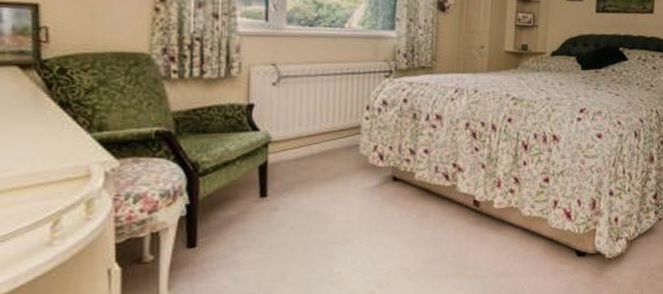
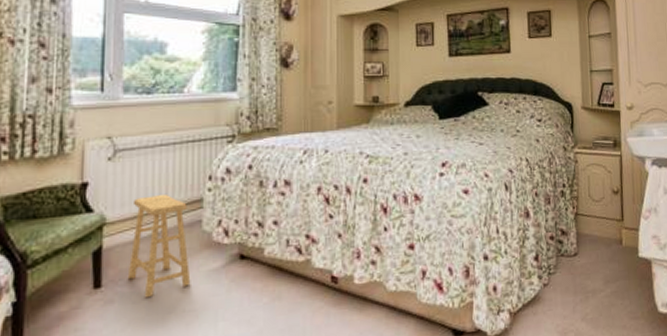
footstool: none [290,119,348,208] -> present [127,193,191,298]

